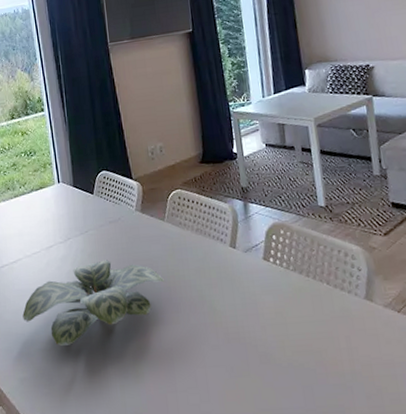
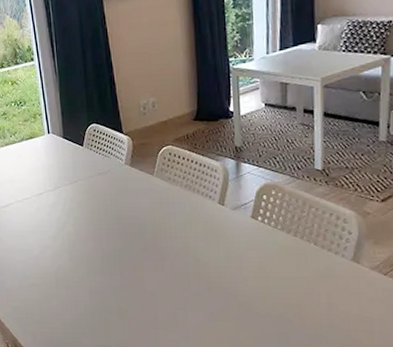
plant: present [22,260,165,346] -> none [15,209,151,282]

